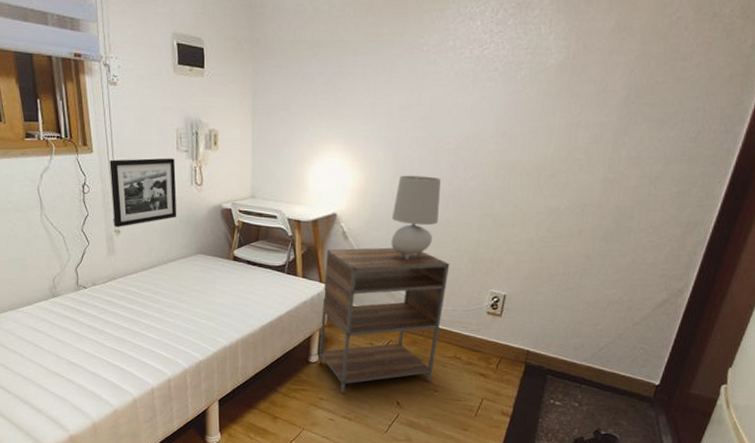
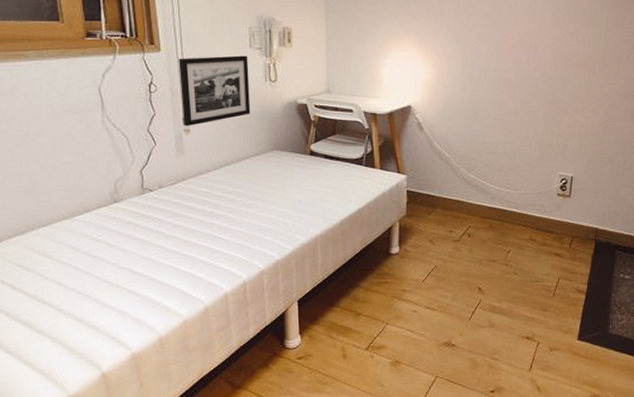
nightstand: present [318,247,450,393] -> none [399,136,520,283]
table lamp: present [391,175,441,260] -> none [463,68,507,148]

